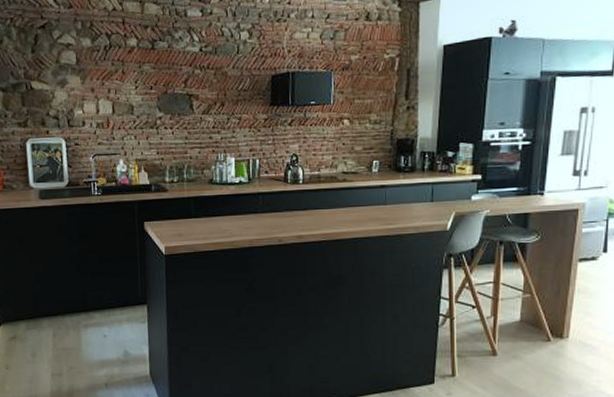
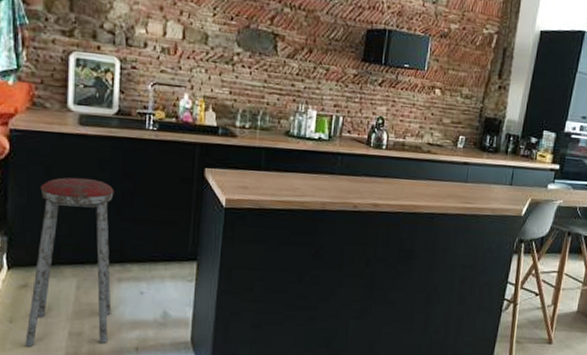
music stool: none [16,242,83,388] -> present [25,177,114,347]

